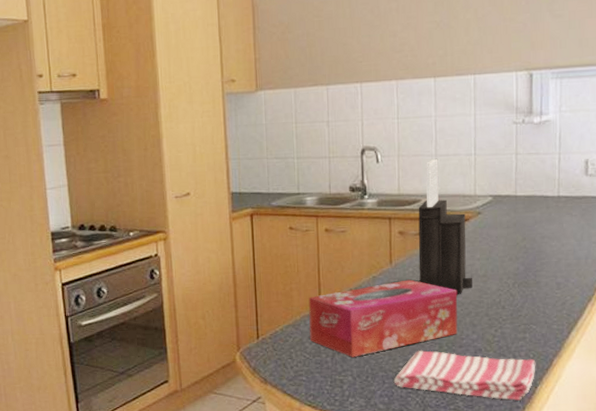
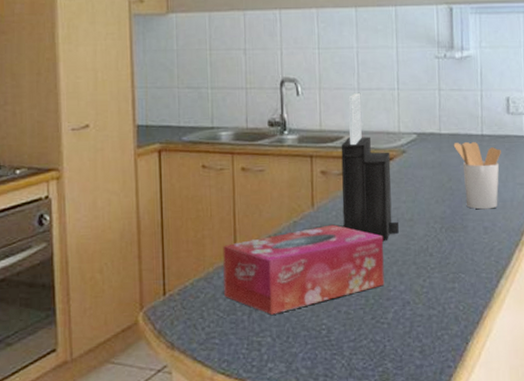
dish towel: present [393,350,536,401] -> none [317,304,466,359]
utensil holder: none [529,203,577,267] -> present [453,142,501,210]

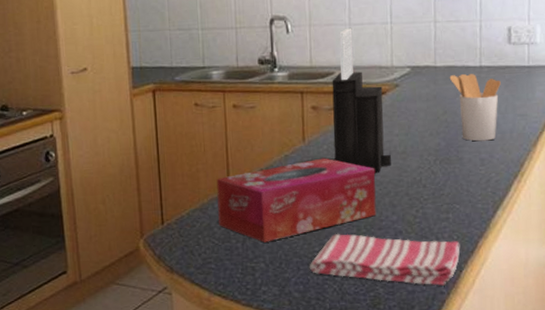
dish towel: none [317,304,466,359] -> present [309,233,460,286]

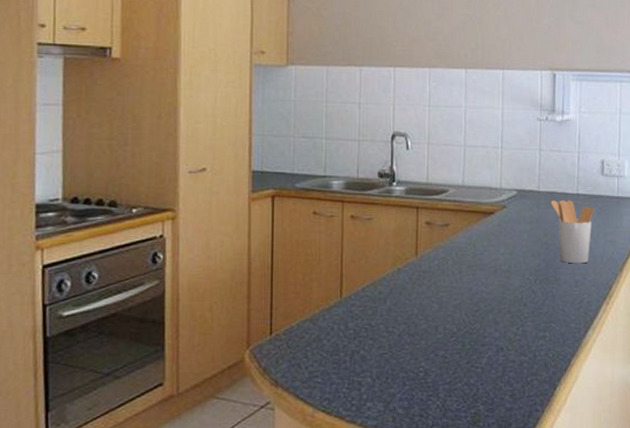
tissue box: present [216,158,376,243] -> none [328,273,482,356]
dish towel: present [309,233,460,286] -> none [414,349,555,403]
knife block: present [332,28,391,174] -> none [444,150,496,291]

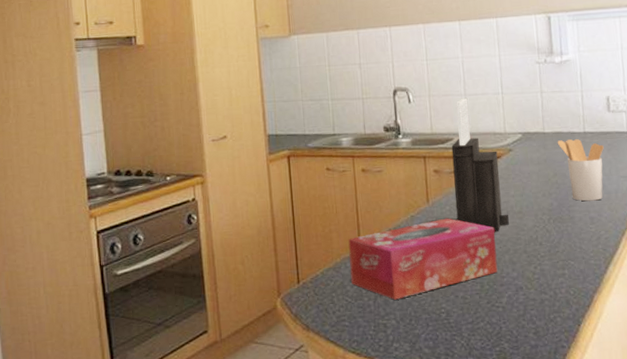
tissue box: none [328,273,482,356] -> present [348,218,498,300]
knife block: none [444,150,496,291] -> present [451,98,509,233]

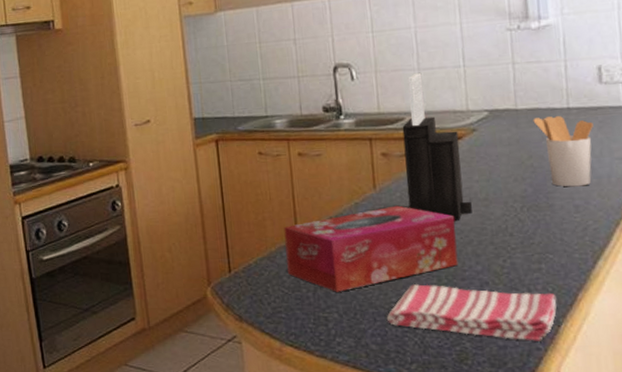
dish towel: none [437,290,577,340] -> present [386,284,557,341]

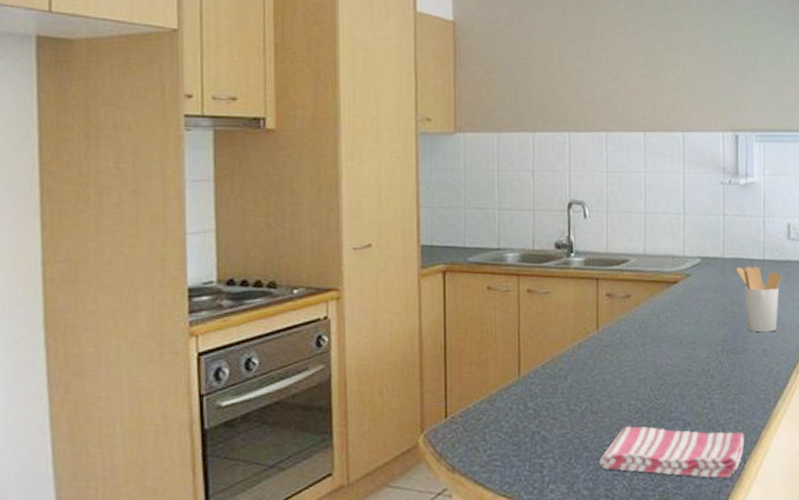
tissue box: present [284,205,459,292] -> none [506,346,667,436]
knife block: present [402,73,472,222] -> none [626,217,681,364]

